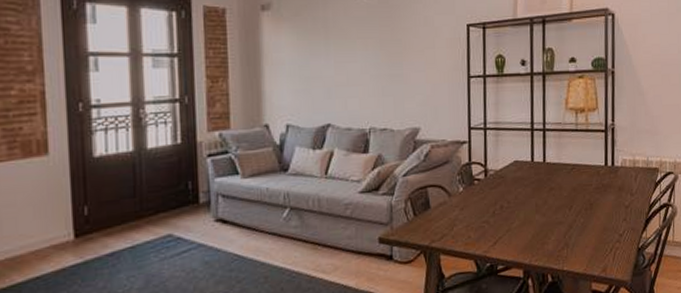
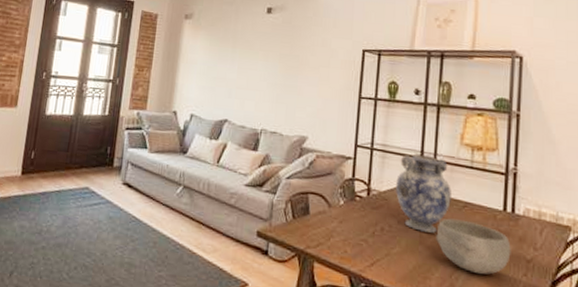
vase: none [511,125,561,201] -> present [396,153,451,233]
bowl: none [550,181,613,229] -> present [436,218,511,275]

